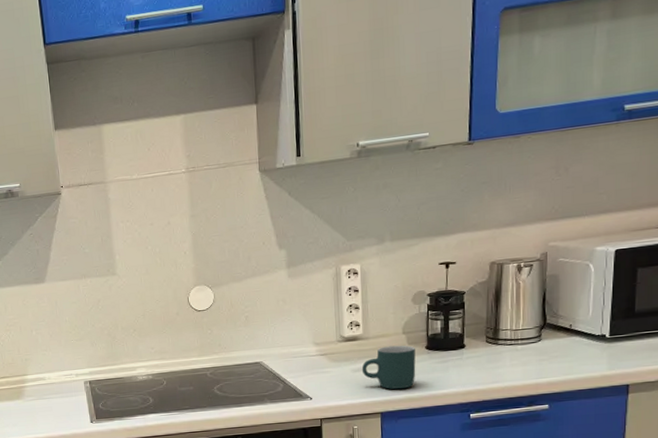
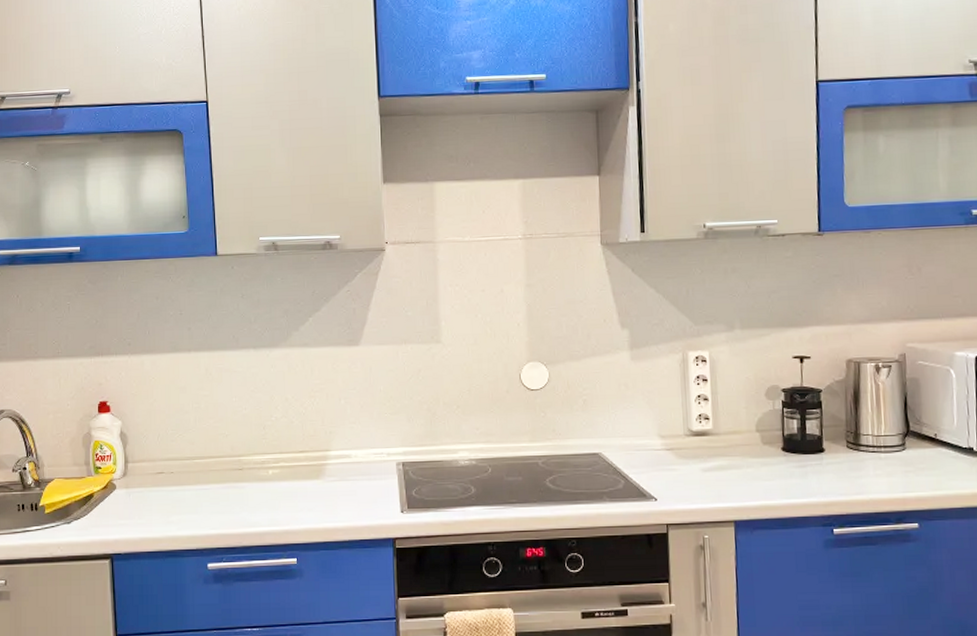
mug: present [361,345,416,390] -> none [712,444,772,495]

